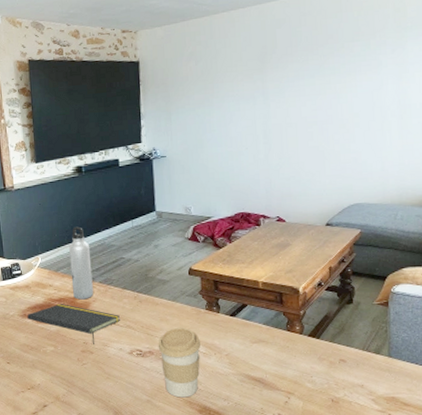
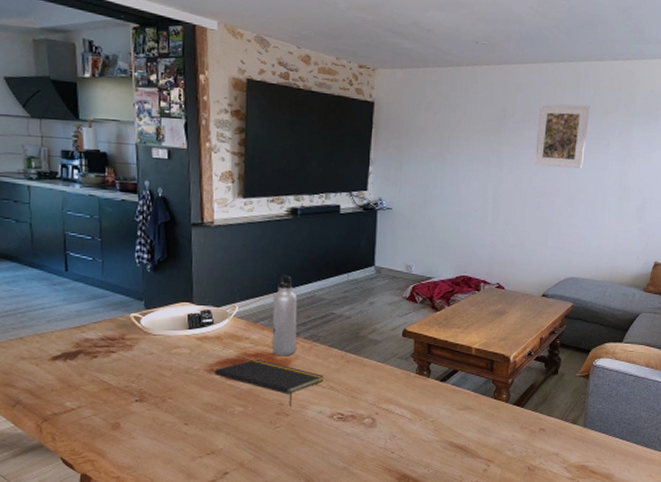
coffee cup: present [158,327,202,398] -> none [361,390,408,465]
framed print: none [301,28,356,97] -> present [534,104,590,169]

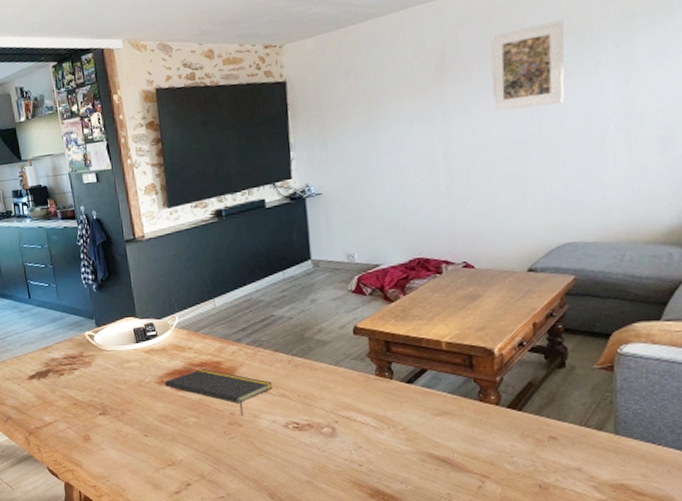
water bottle: present [272,274,298,356] -> none [210,280,240,364]

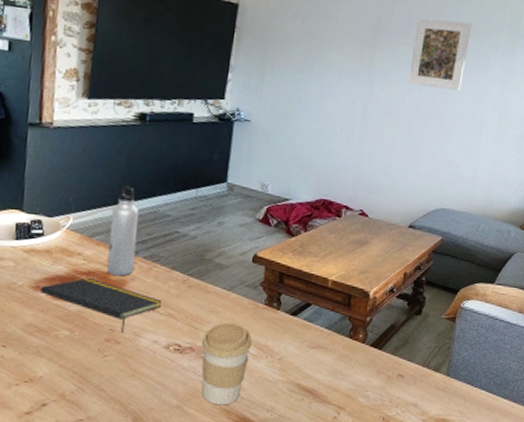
water bottle: none [210,280,240,364] -> present [107,186,139,277]
coffee cup: none [318,396,371,479] -> present [201,322,253,406]

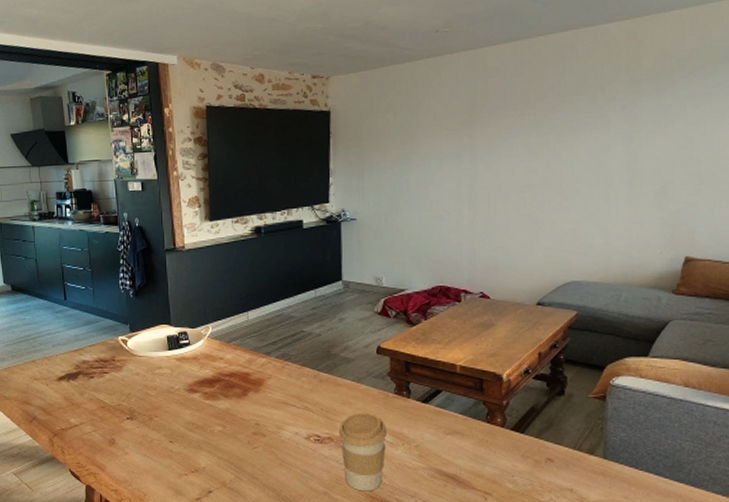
notepad: present [40,277,162,333] -> none [194,378,297,426]
water bottle: present [107,186,139,277] -> none [243,294,268,376]
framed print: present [408,18,472,91] -> none [515,80,581,157]

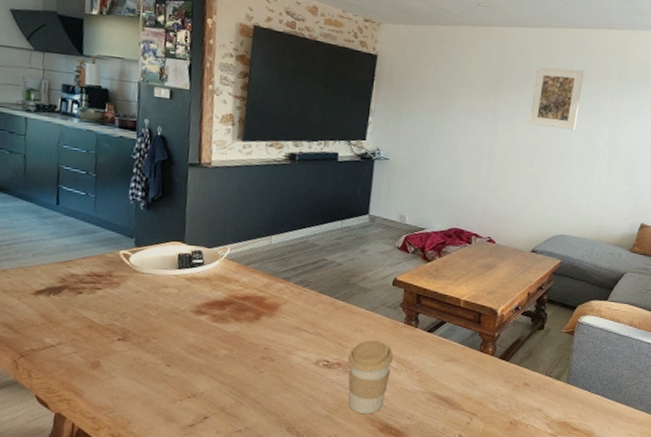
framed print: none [515,80,581,157] -> present [529,66,585,130]

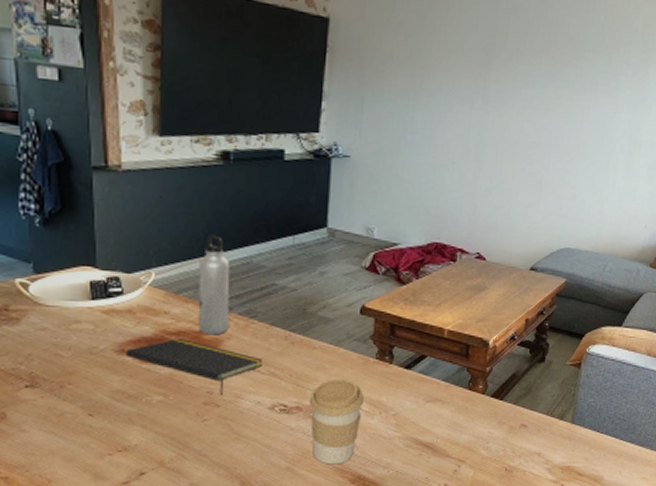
notepad: none [201,302,311,351] -> present [126,337,262,395]
water bottle: none [261,219,290,301] -> present [198,235,230,335]
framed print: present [529,66,585,130] -> none [528,31,599,115]

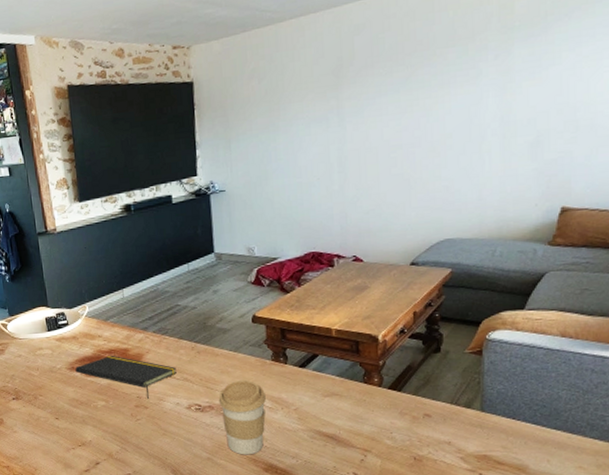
water bottle: present [198,235,230,335] -> none [118,271,147,351]

